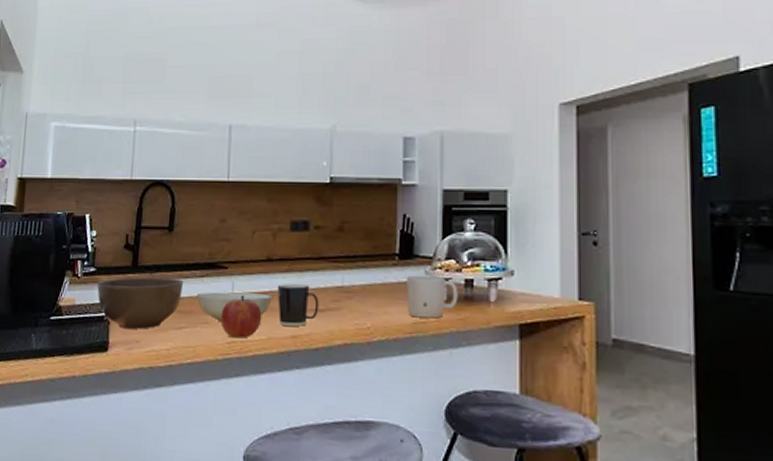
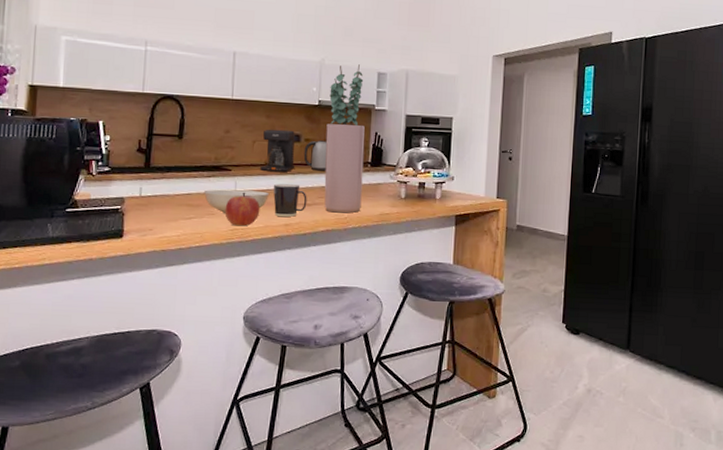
bowl: present [97,277,184,329] -> none [111,176,192,219]
coffee maker: none [261,215,303,269] -> present [260,129,295,172]
kettle: none [313,227,343,267] -> present [303,140,327,171]
vase: none [340,129,390,322] -> present [324,64,365,213]
mug: present [405,275,458,319] -> none [375,179,414,211]

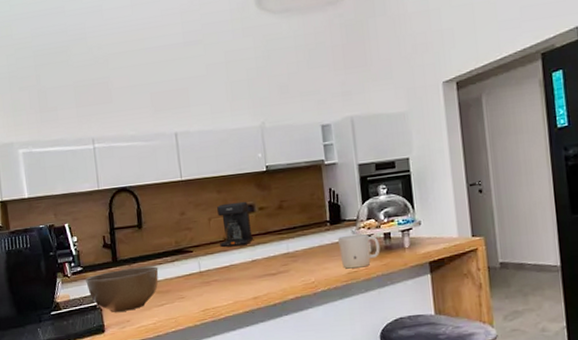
bowl: none [111,176,192,219] -> present [86,266,159,312]
bowl: present [203,189,270,214] -> none [170,267,234,296]
fruit: present [225,192,260,226] -> none [193,271,227,306]
mug: present [273,184,307,218] -> none [235,256,272,291]
kettle: present [303,140,327,171] -> none [259,206,285,239]
vase: present [324,64,365,213] -> none [275,121,327,279]
mug: none [375,179,414,211] -> present [337,233,380,269]

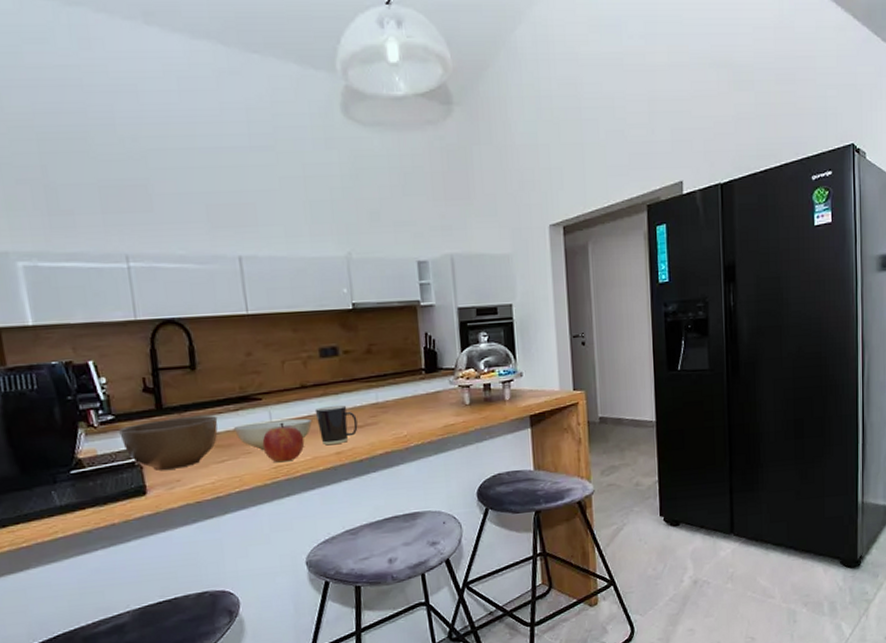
bowl: none [170,267,234,296] -> present [233,418,313,451]
fruit: none [193,271,227,306] -> present [262,422,305,463]
coffee maker: present [217,201,253,248] -> none [293,342,336,396]
mug: none [235,256,272,291] -> present [314,405,358,446]
mug: present [337,233,380,269] -> none [433,384,479,422]

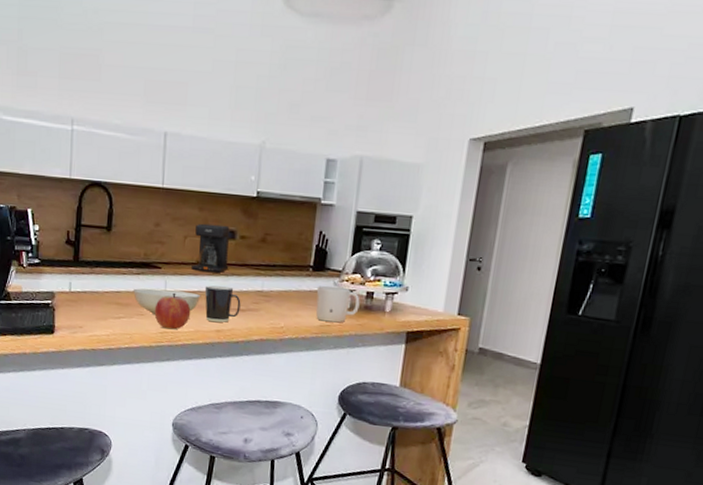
bowl: present [119,415,218,470] -> none [42,271,122,317]
coffee maker: none [293,342,336,396] -> present [191,223,230,273]
mug: none [433,384,479,422] -> present [315,285,360,323]

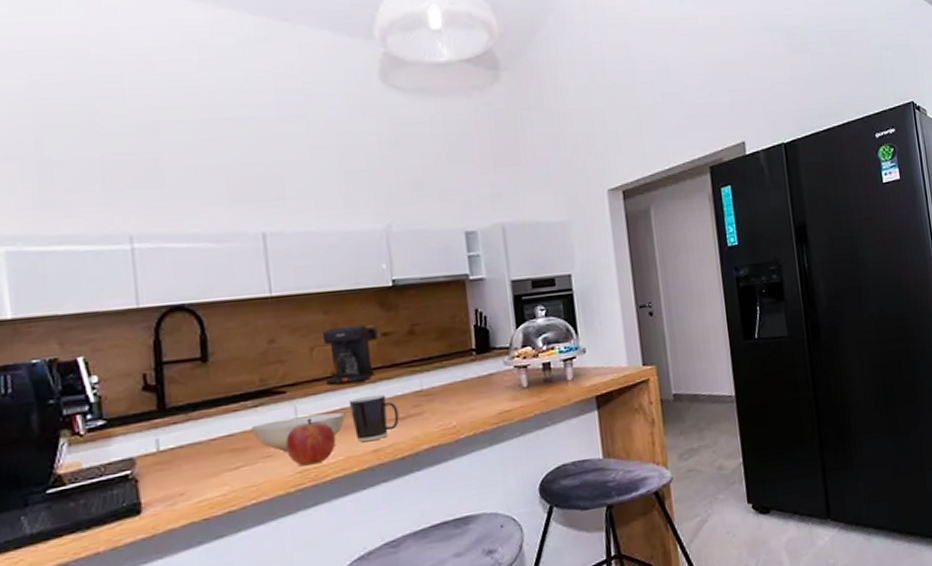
mug: present [315,285,360,323] -> none [485,364,539,408]

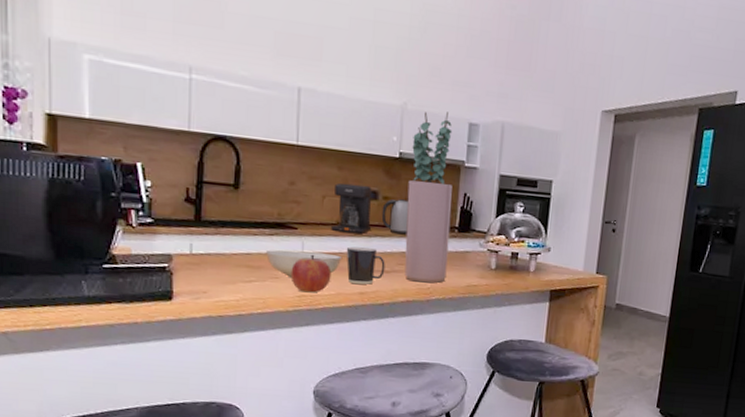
kettle: none [382,331,418,373] -> present [381,199,409,235]
vase: none [404,225,473,423] -> present [404,112,453,283]

